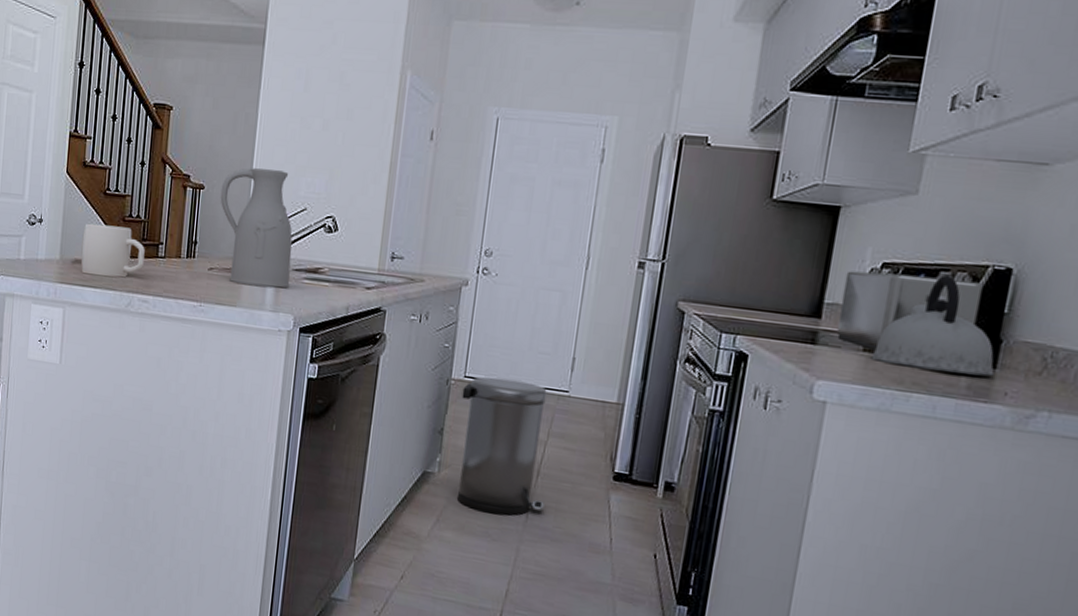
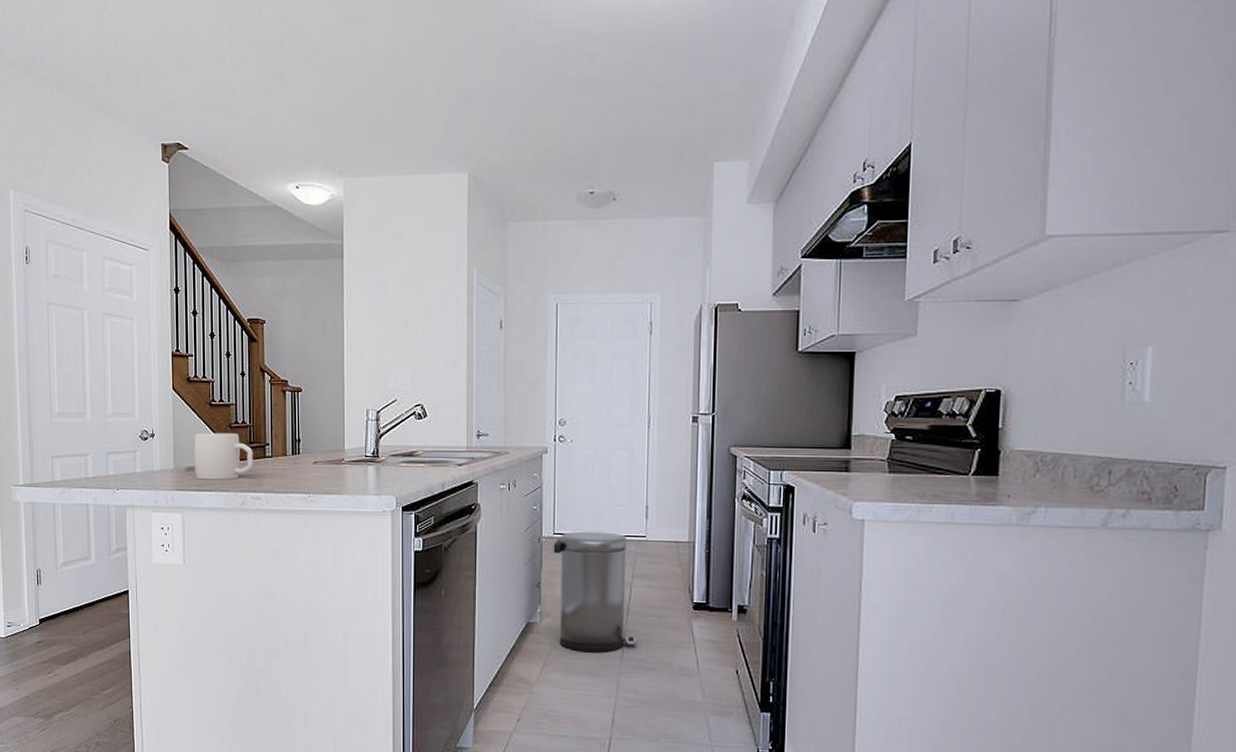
ceramic pitcher: present [220,168,293,288] -> none [317,368,389,474]
toaster: present [836,271,983,351] -> none [865,404,979,472]
kettle: present [871,275,995,377] -> none [896,402,998,483]

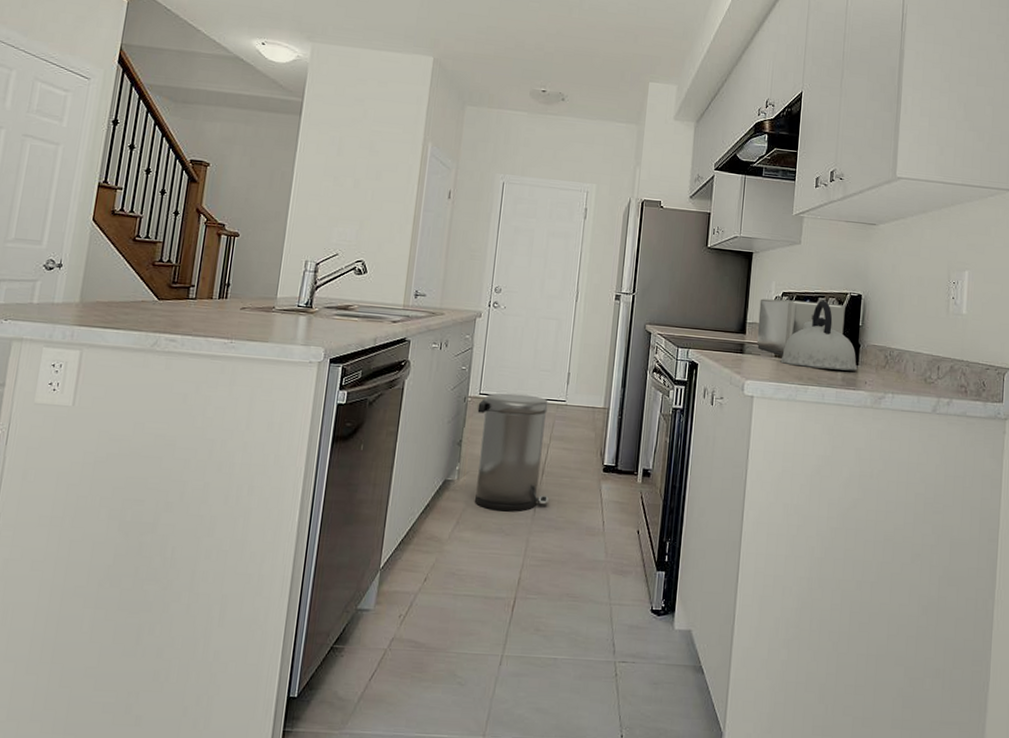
mug: present [193,433,253,480] -> none [103,267,175,319]
toaster: none [865,404,979,472] -> present [756,298,845,356]
kettle: none [896,402,998,483] -> present [780,300,858,371]

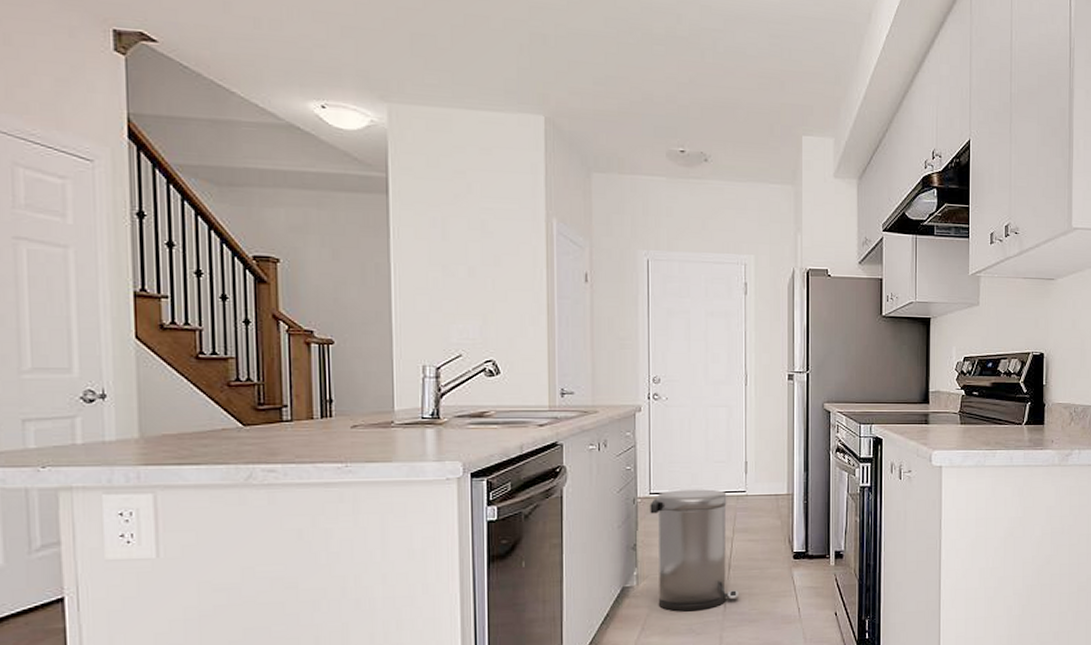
toaster: present [756,298,845,356] -> none [941,364,1028,423]
kettle: present [780,300,858,371] -> none [966,362,1044,432]

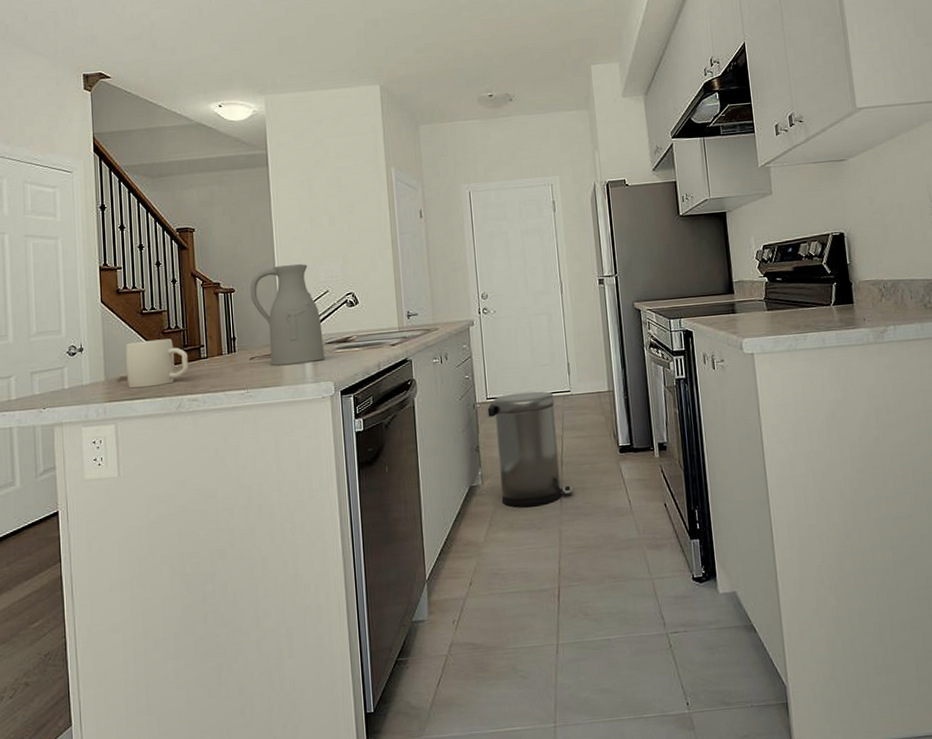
mug: none [170,393,264,451] -> present [125,338,188,389]
ceramic pitcher: none [355,319,453,438] -> present [250,264,325,366]

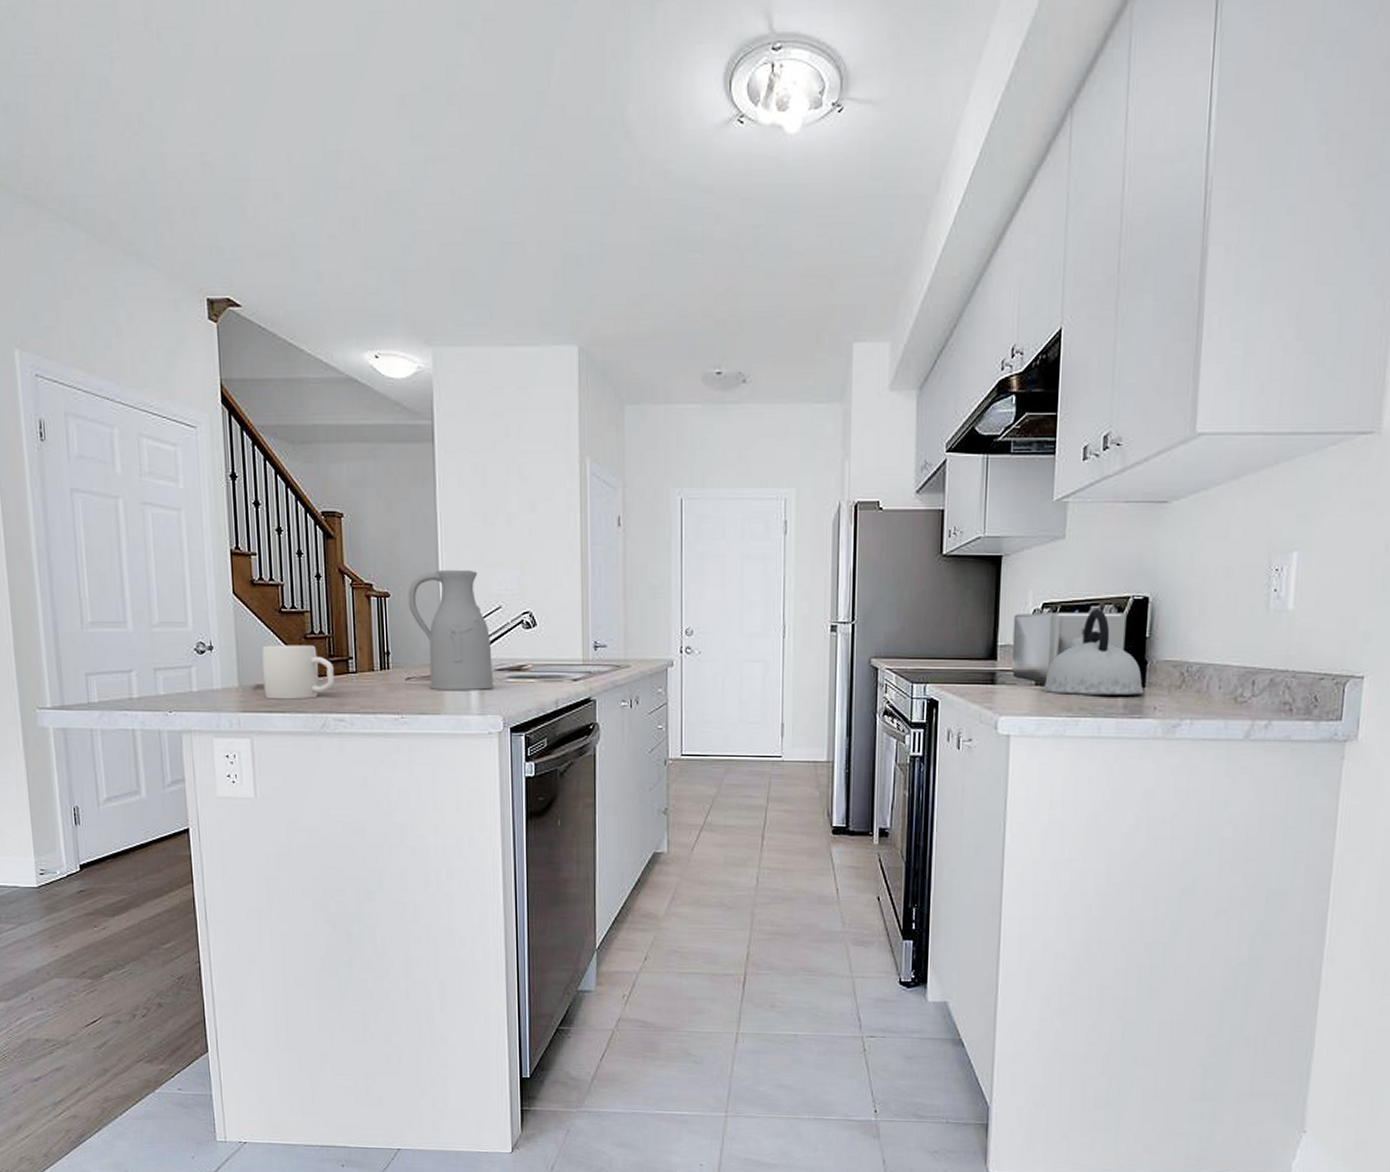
pedal bin: present [487,391,573,508] -> none [681,752,772,884]
toaster: none [742,247,833,309] -> present [1011,612,1127,684]
kettle: none [774,246,854,316] -> present [1043,609,1144,695]

